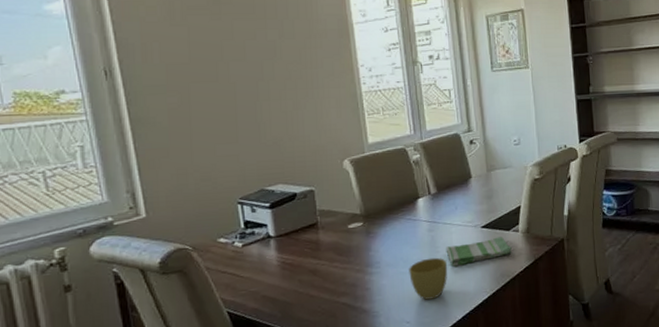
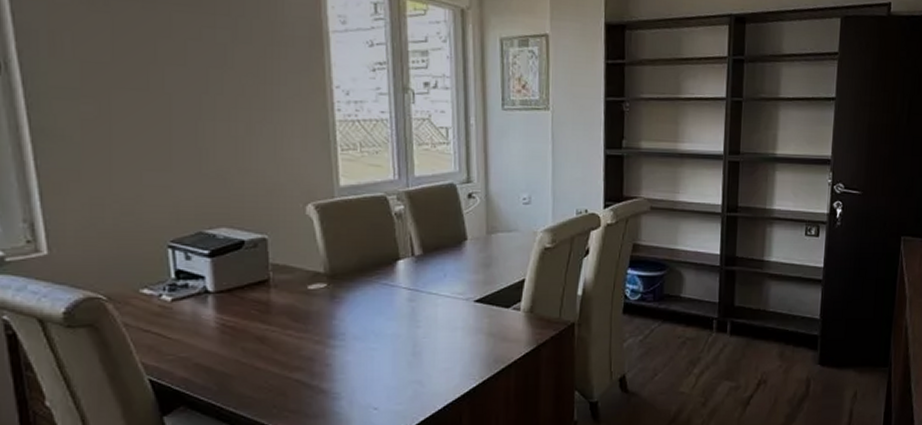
cup: present [409,257,448,300] -> none [381,333,430,384]
dish towel: present [446,237,512,268] -> none [428,315,510,347]

